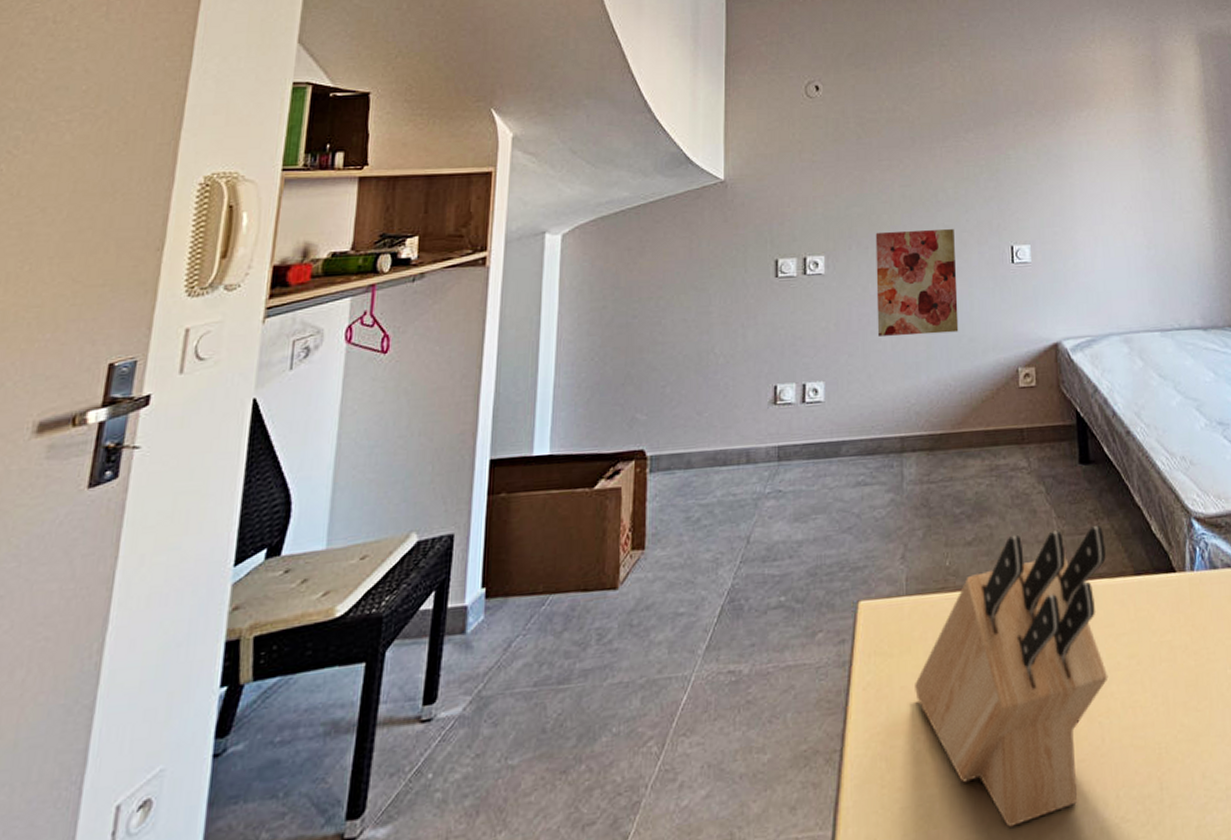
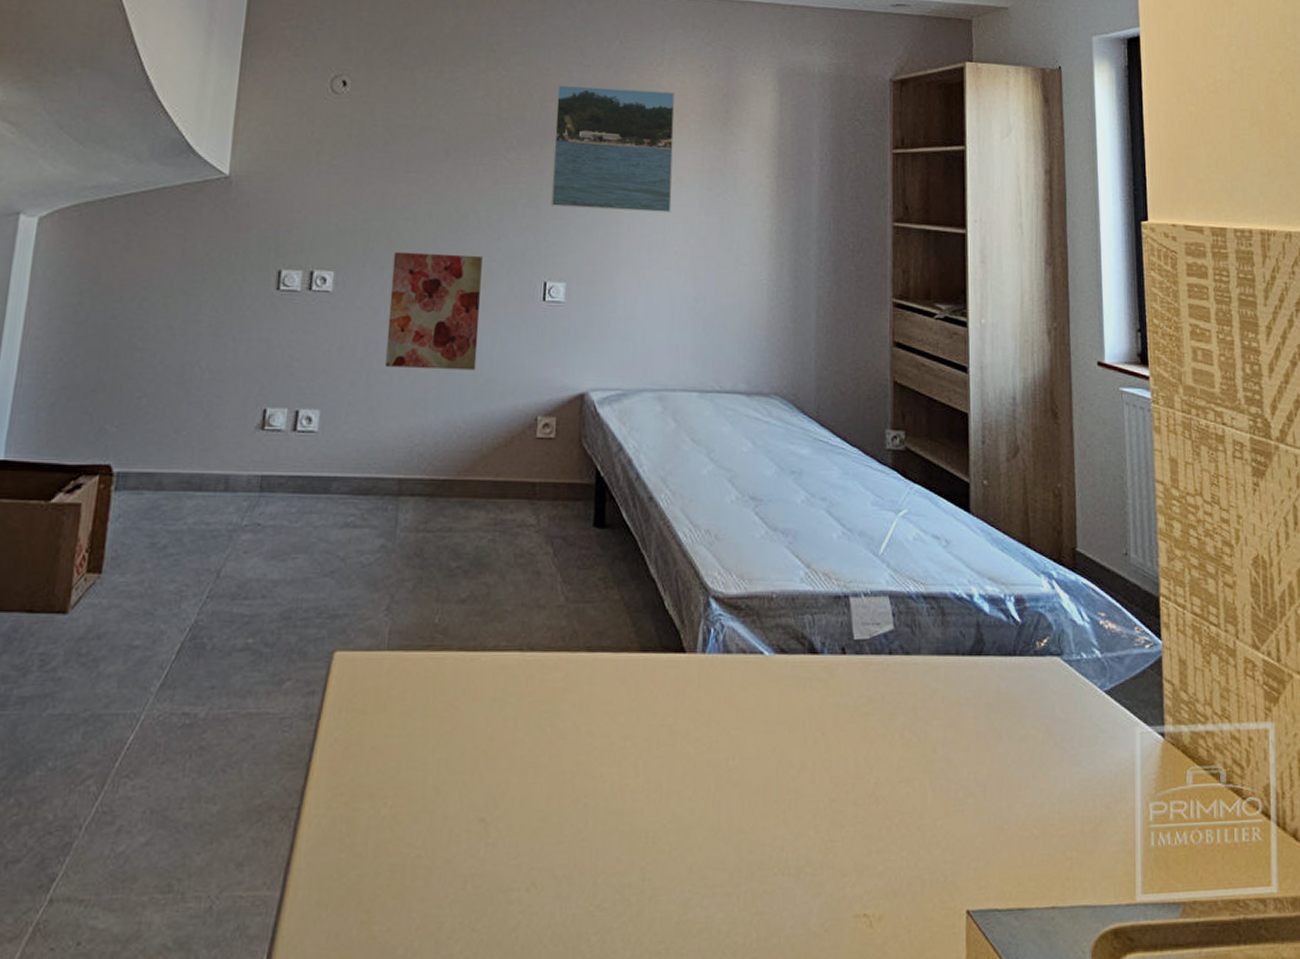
knife block: present [915,526,1108,827] -> none [386,595,613,905]
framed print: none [1003,65,1117,177] -> present [550,84,676,213]

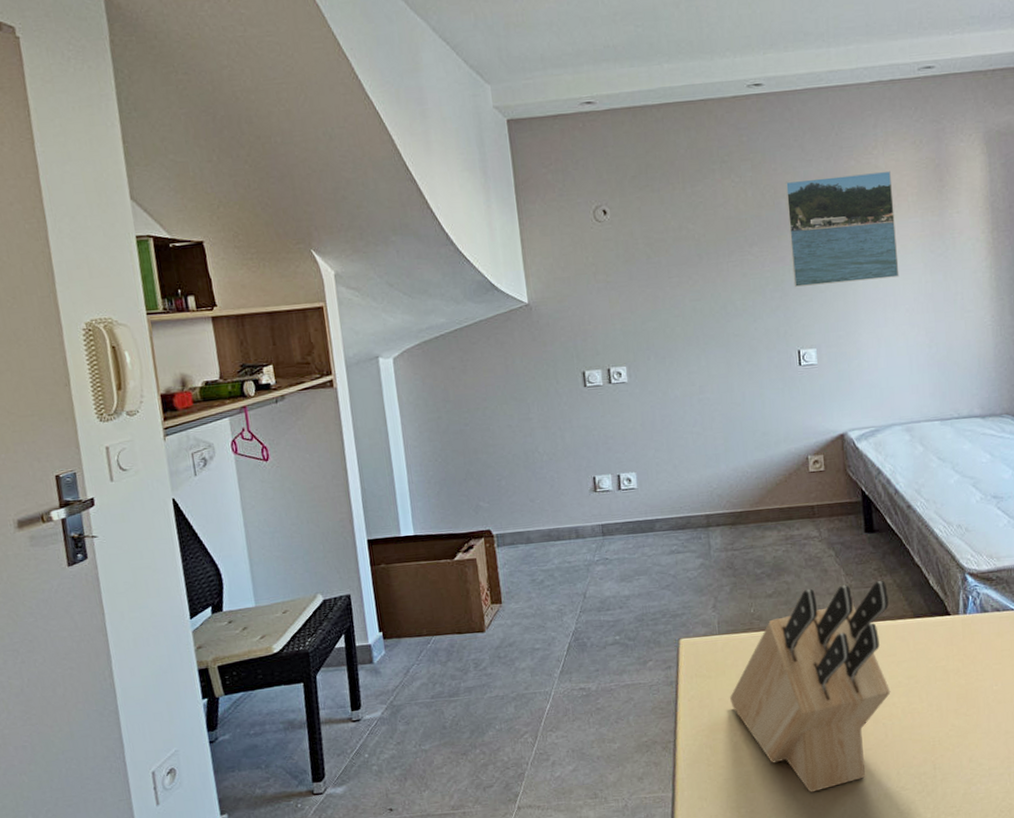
wall art: present [384,251,483,371] -> none [671,338,753,434]
knife block: none [386,595,613,905] -> present [730,581,891,792]

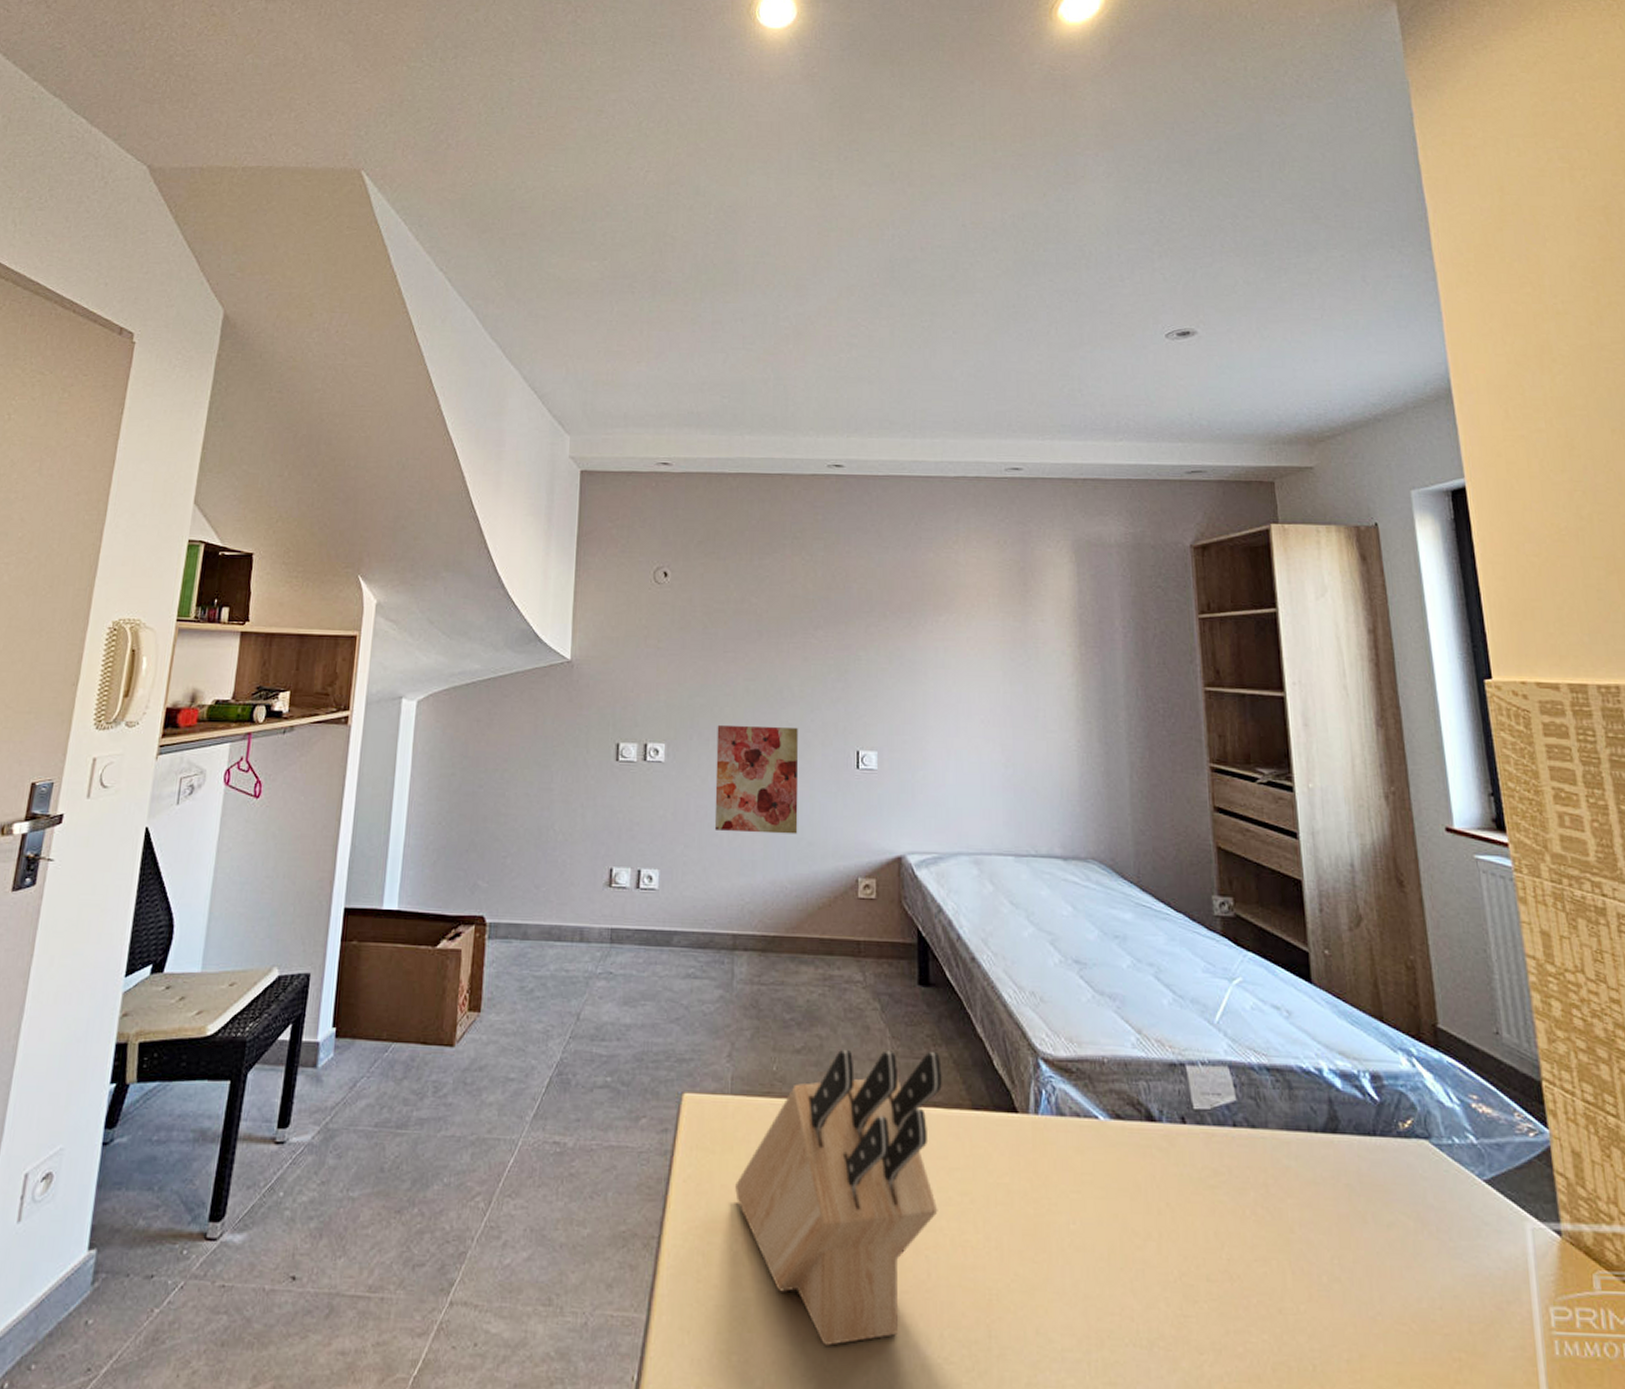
wall art: none [671,338,753,434] -> present [714,724,799,834]
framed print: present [785,170,899,287] -> none [857,566,975,683]

